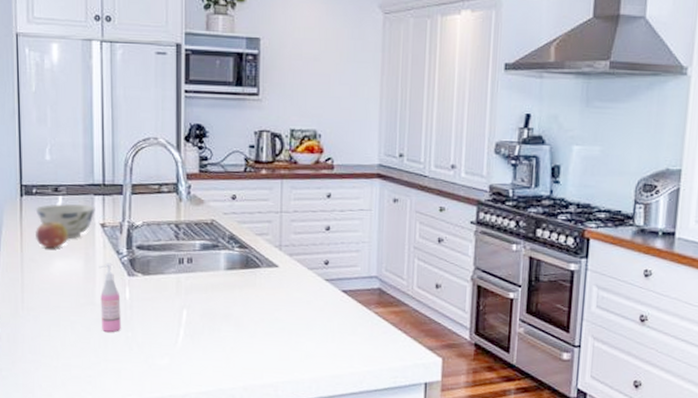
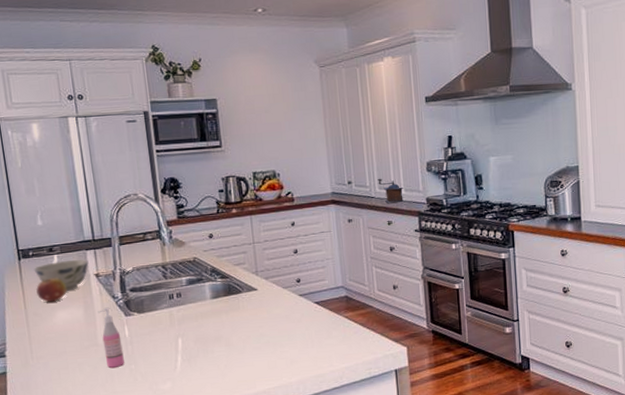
coffee grinder: none [434,154,464,187] -> present [378,178,404,204]

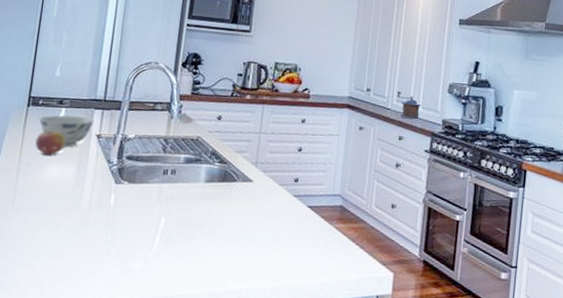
soap dispenser: present [98,307,125,368] -> none [84,170,106,235]

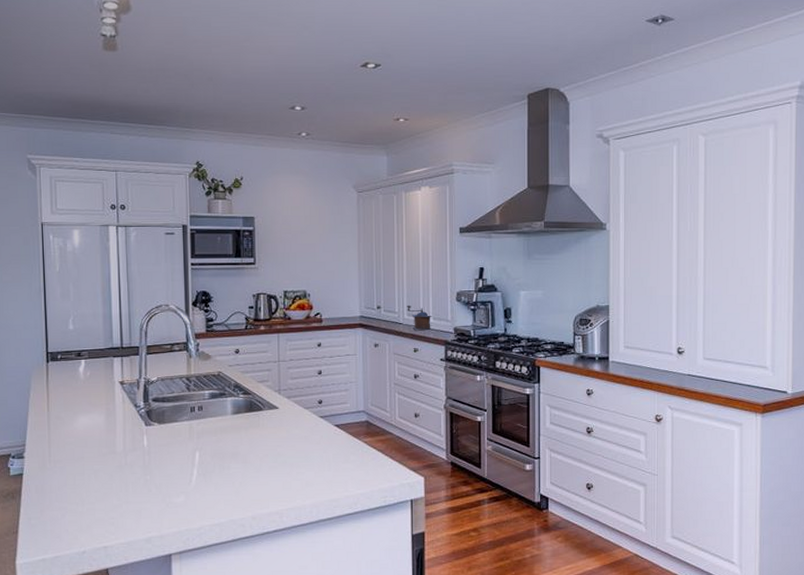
fruit: present [35,130,67,155] -> none [61,383,91,407]
bowl: present [39,115,94,147] -> none [60,366,115,396]

